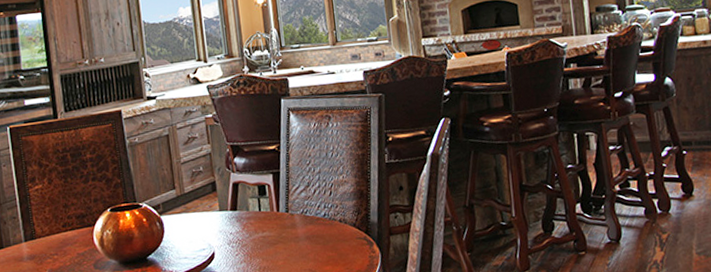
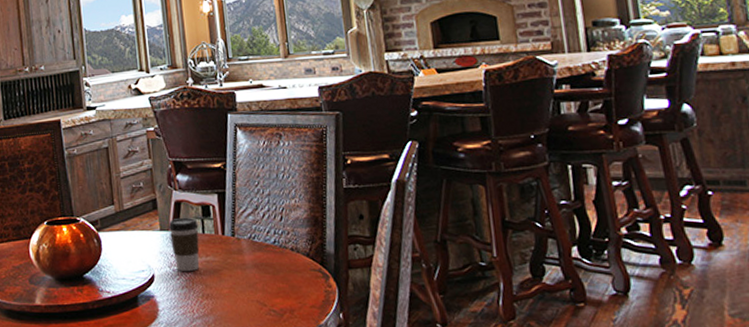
coffee cup: none [227,197,257,248] -> present [168,217,200,272]

